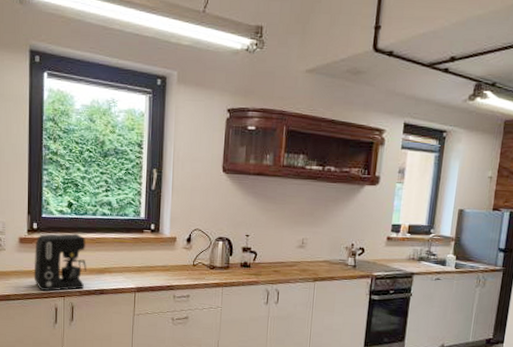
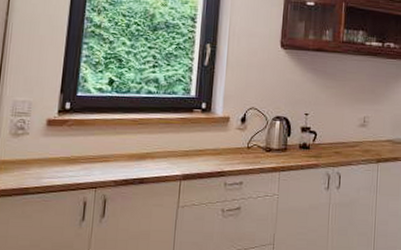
coffee maker: present [34,233,87,291] -> none [60,114,127,182]

